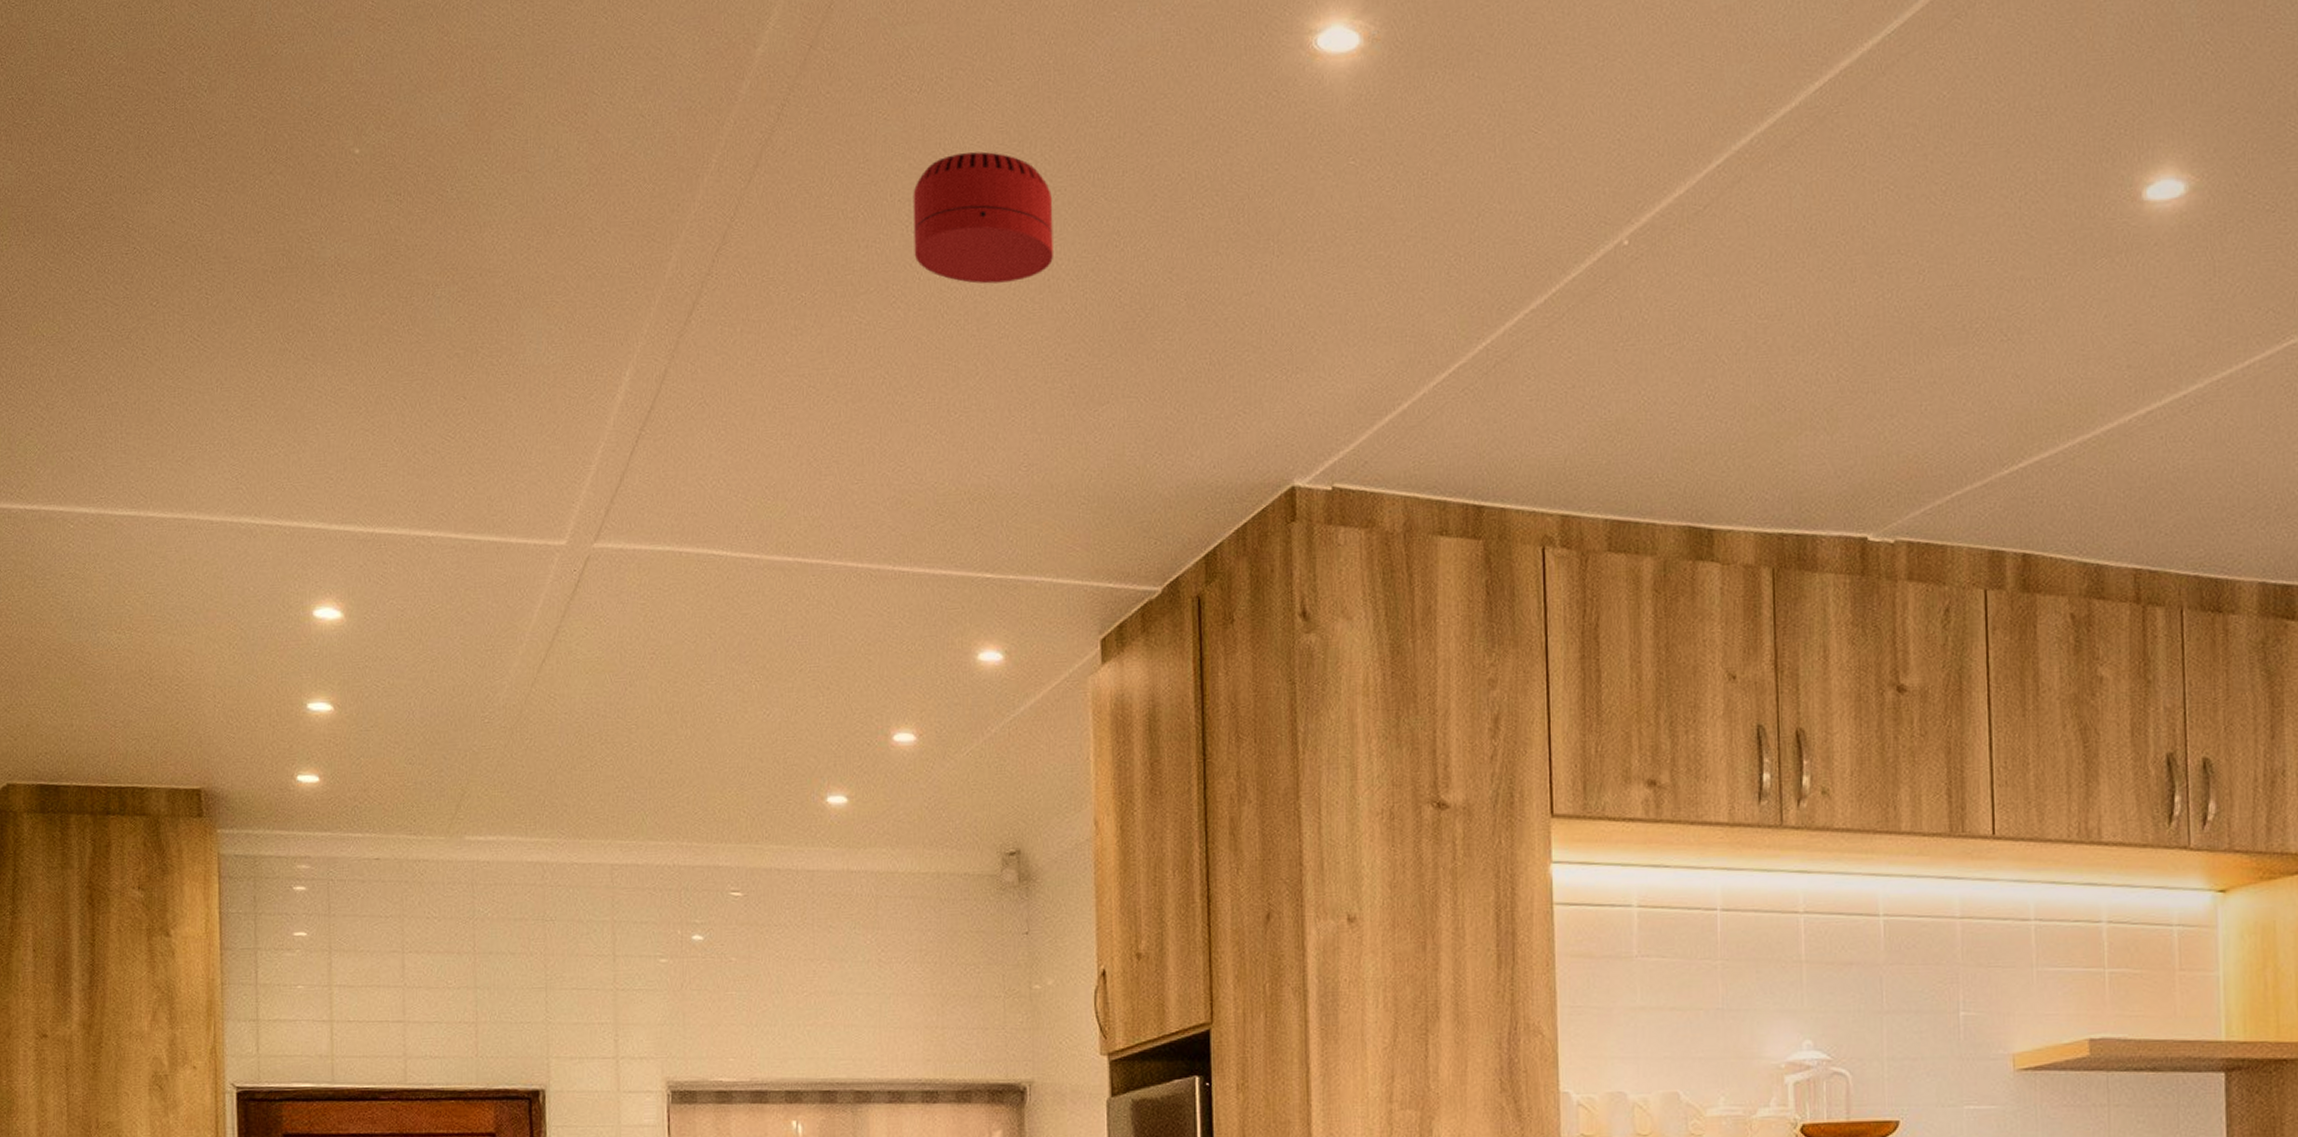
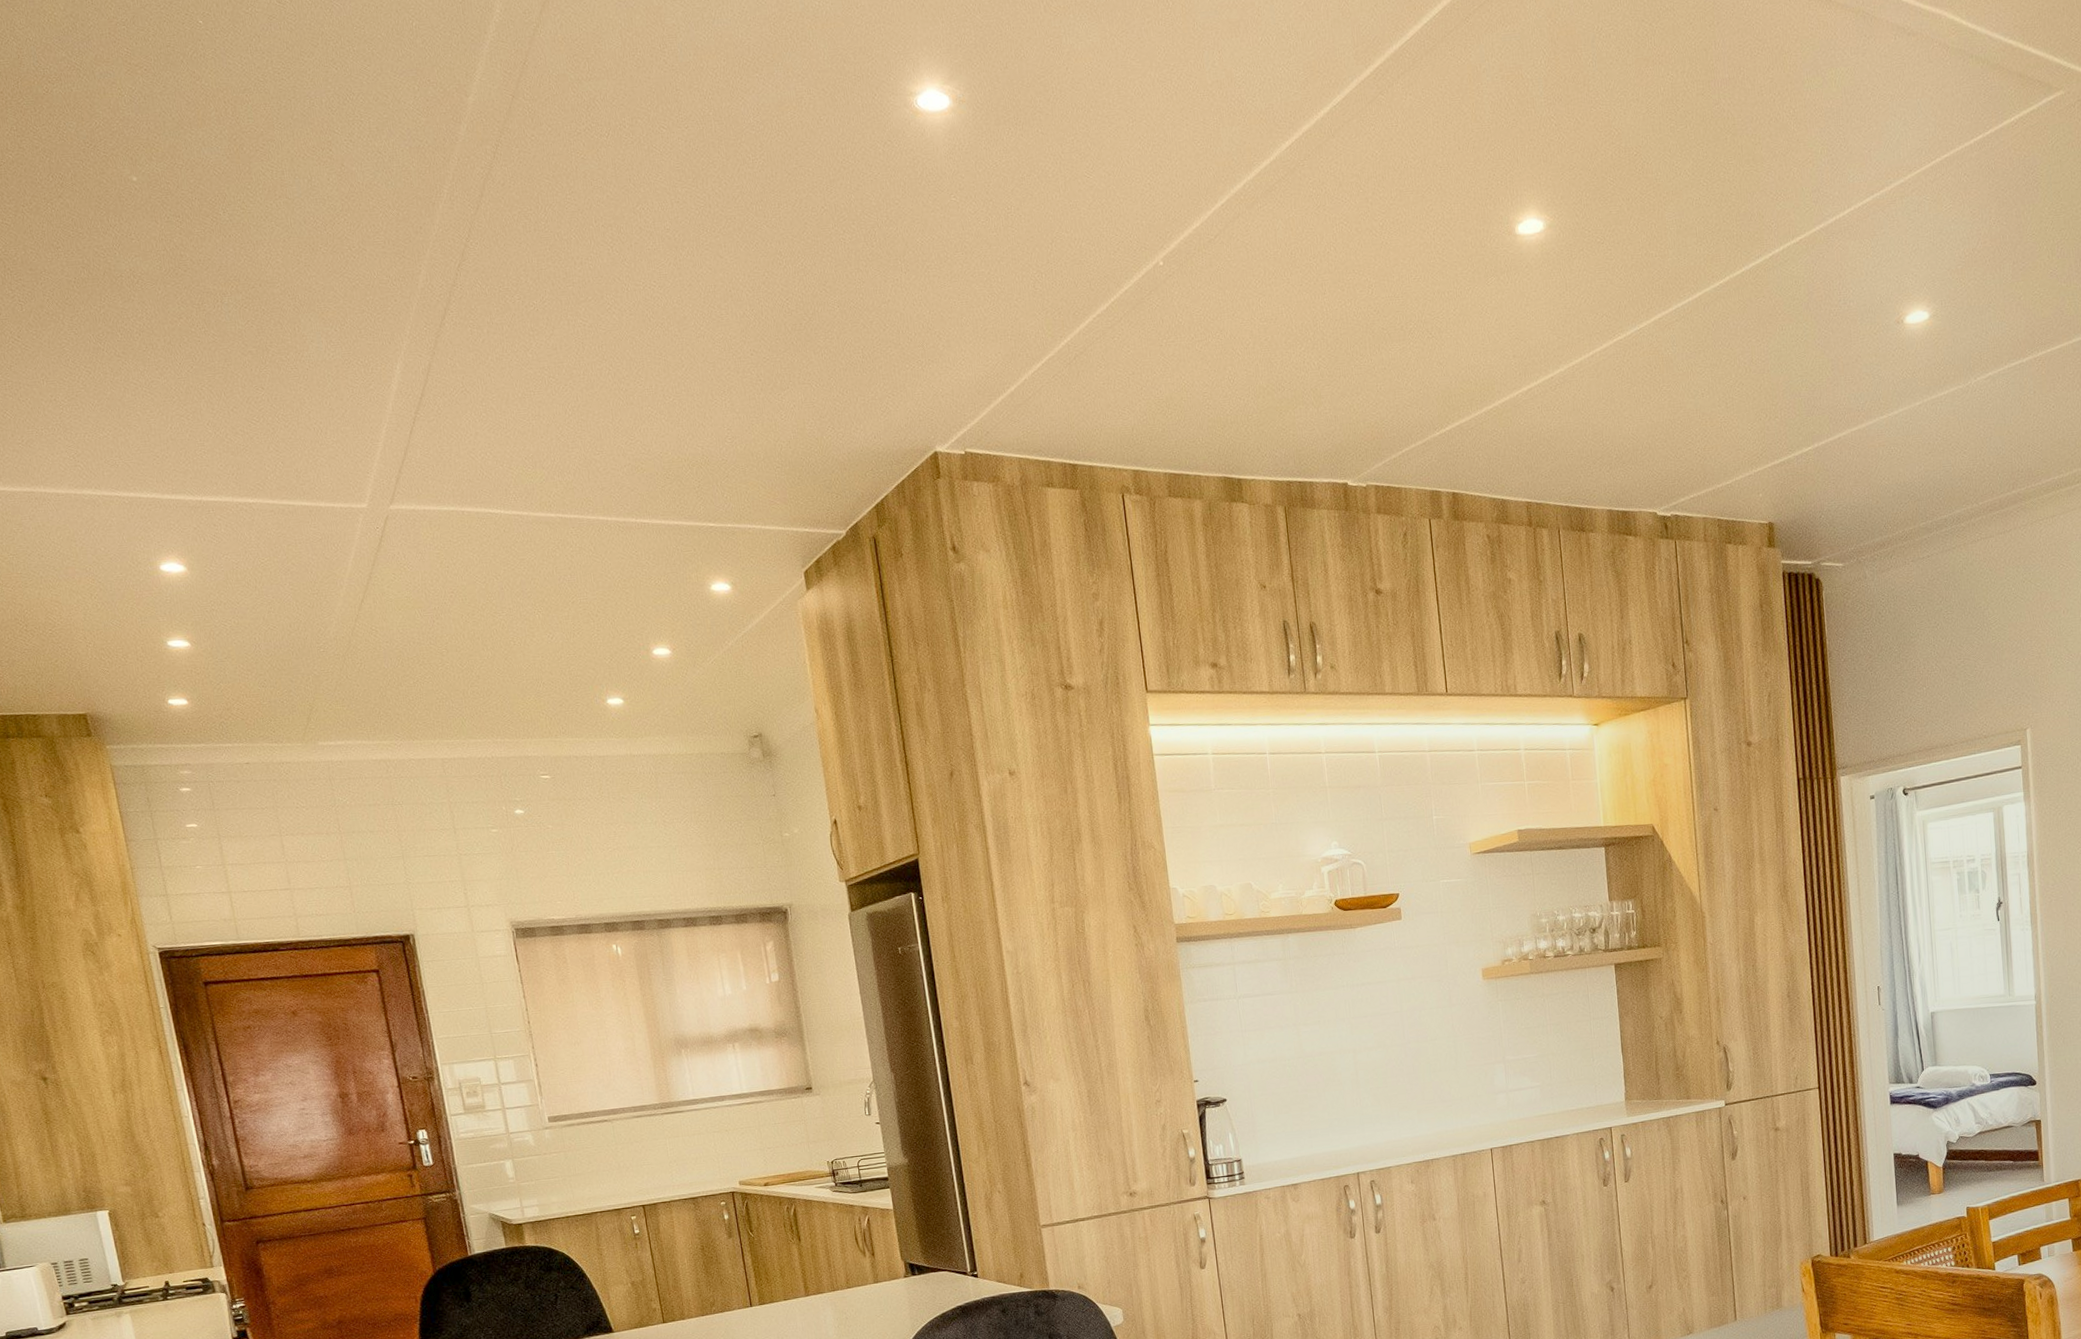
smoke detector: present [913,151,1053,284] -> none [613,186,732,294]

